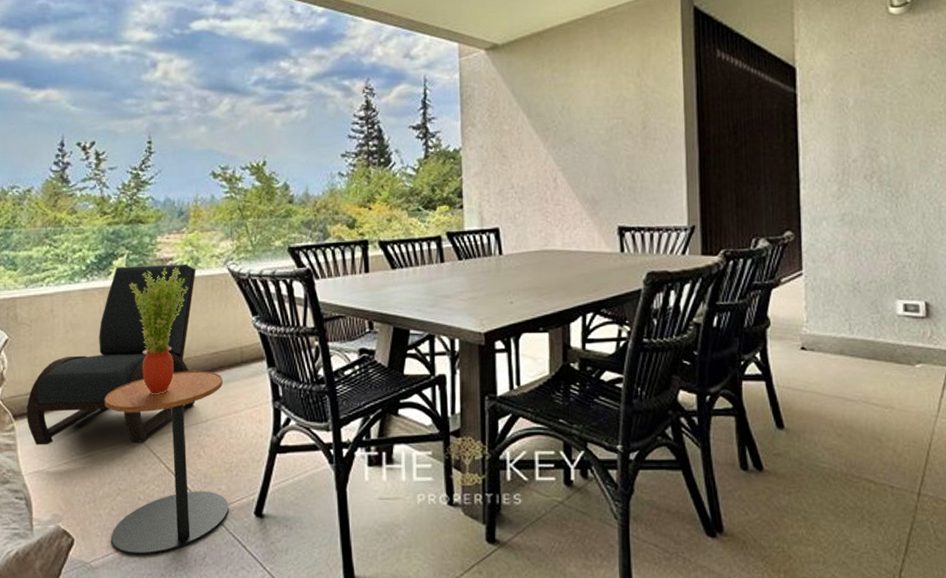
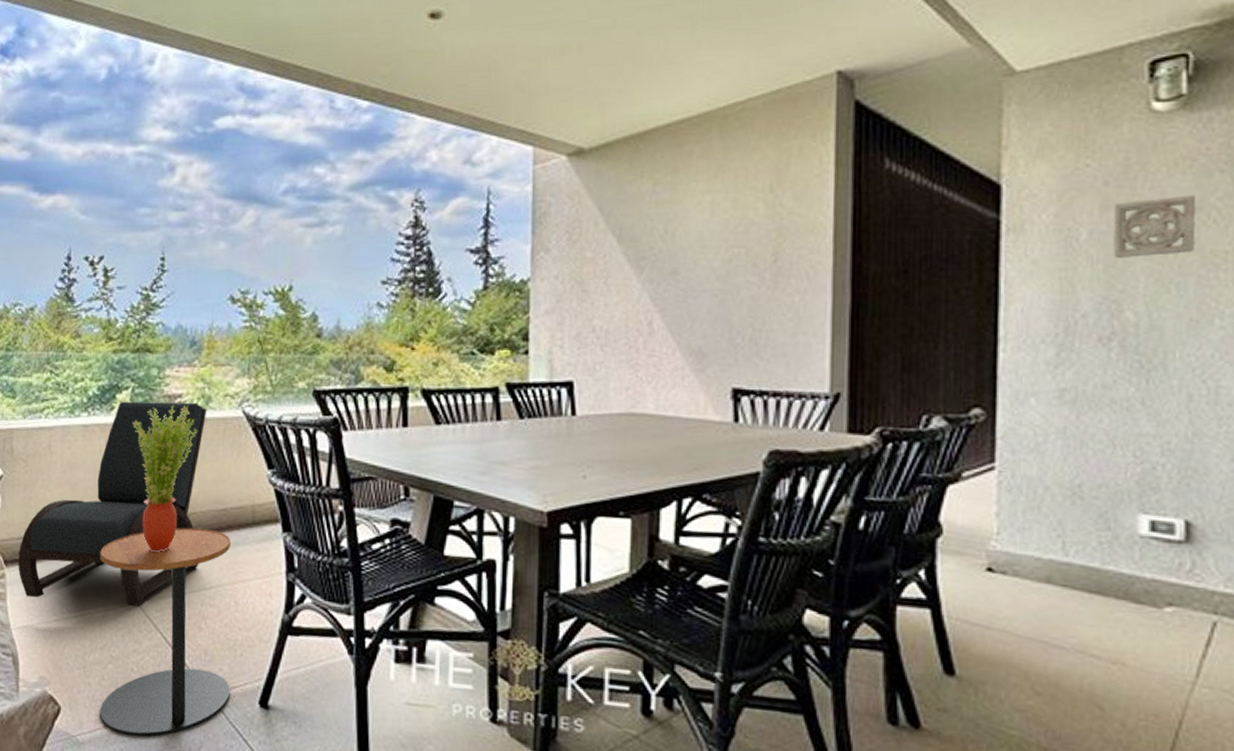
wall ornament: none [869,73,922,118] -> present [1113,195,1197,258]

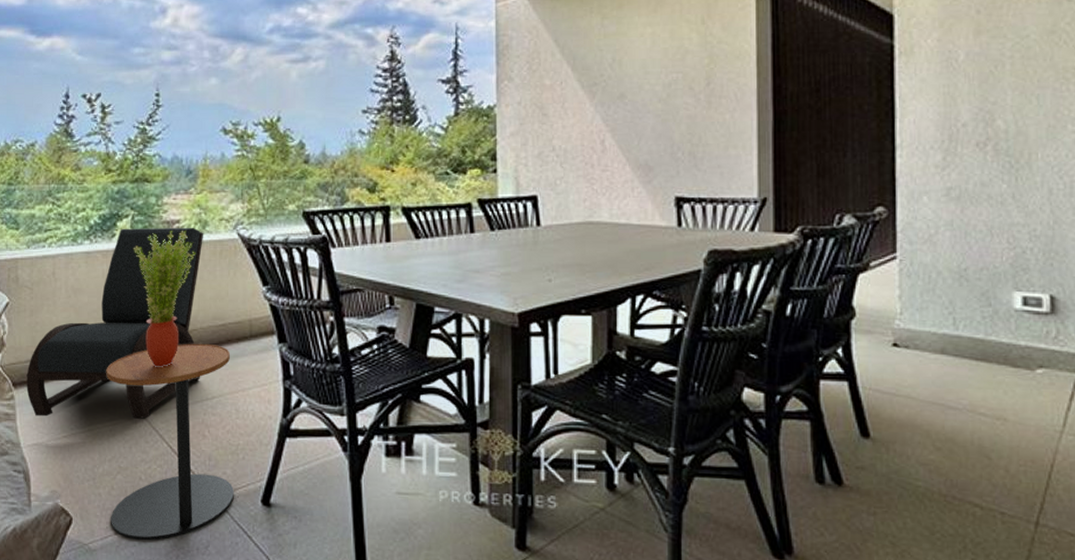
wall ornament: present [1113,195,1197,258] -> none [985,21,1051,75]

